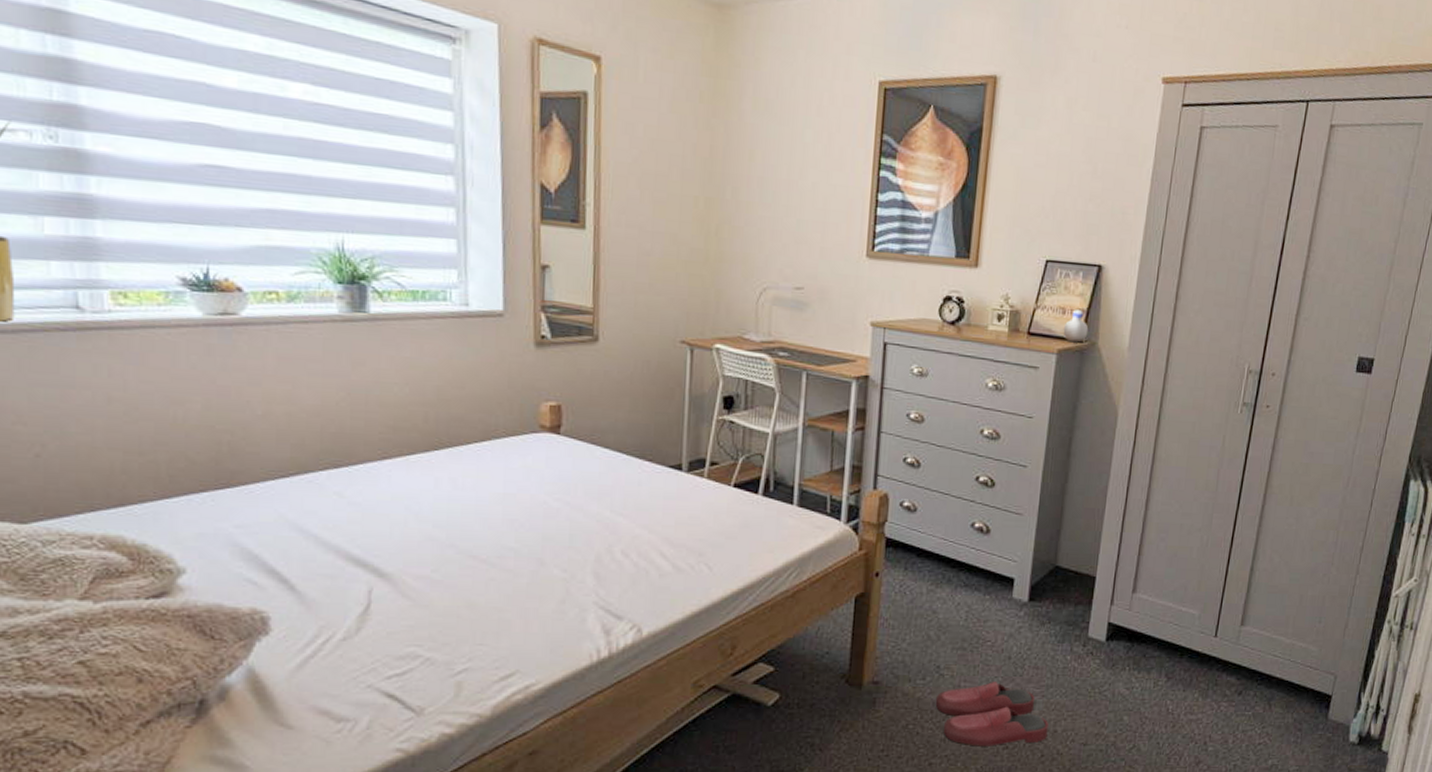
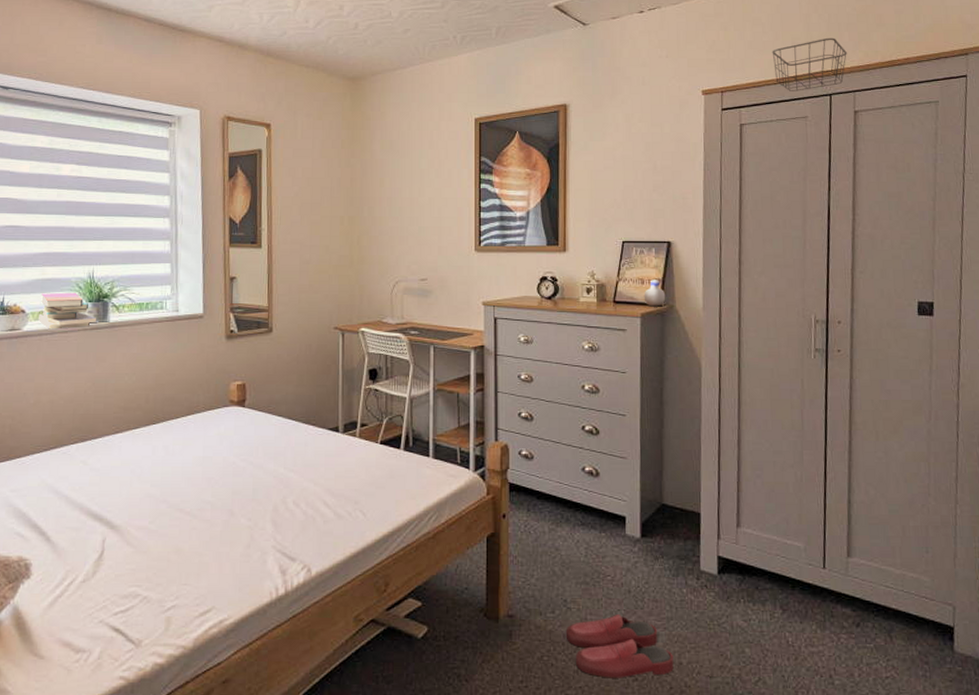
books: none [264,266,351,318] -> present [38,292,97,330]
basket: none [1249,27,1335,93] -> present [772,37,847,91]

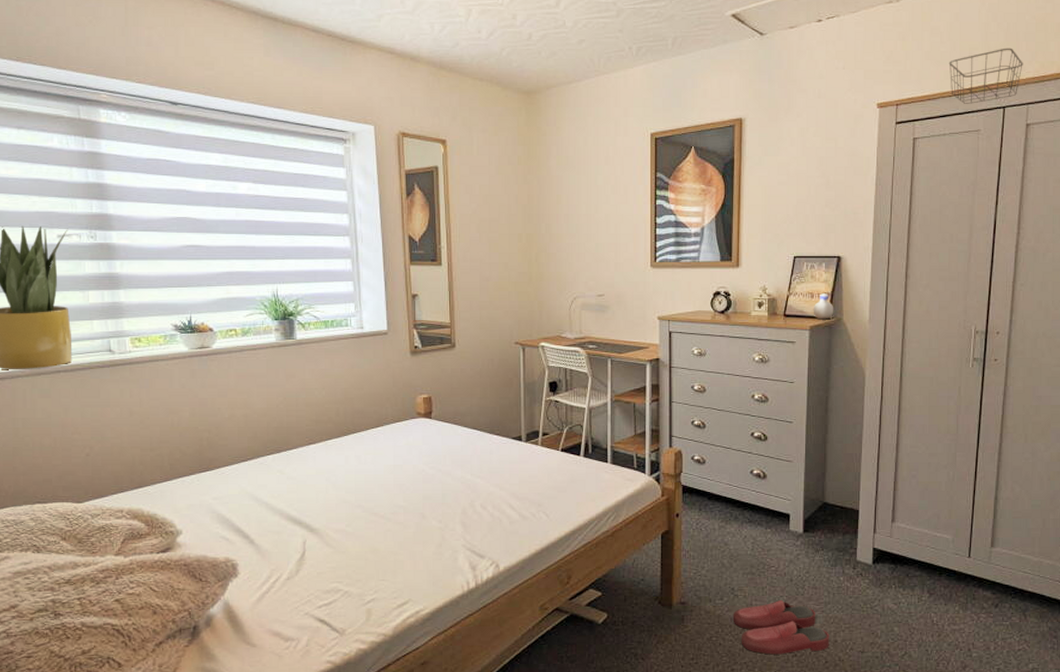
books: present [38,292,97,330] -> none [227,311,284,347]

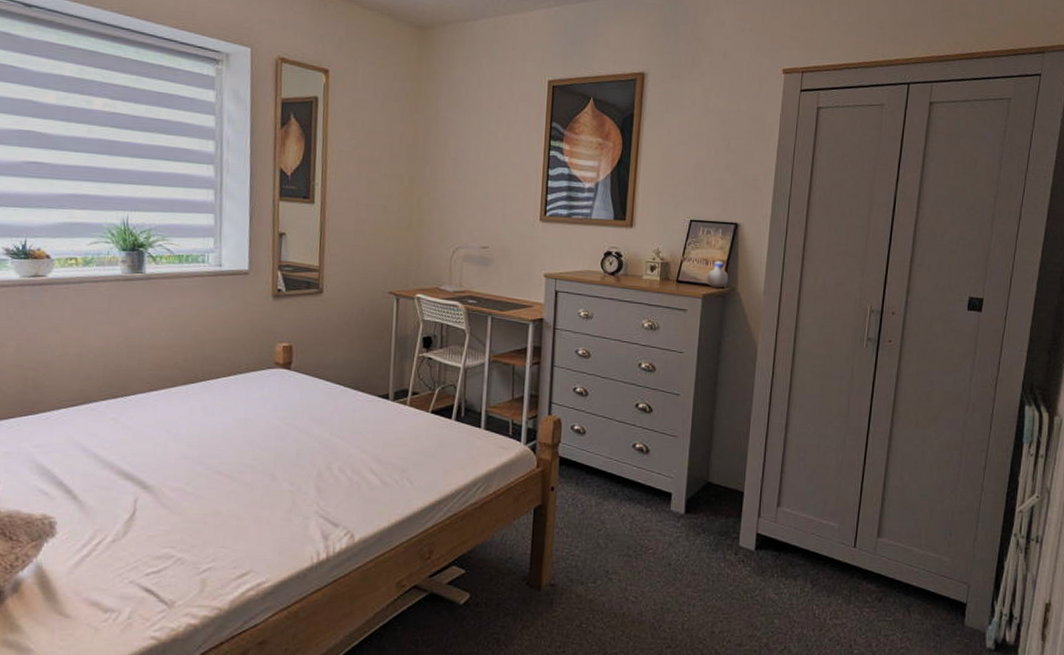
slippers: present [732,599,829,655] -> none [605,585,706,645]
basket: present [948,48,1023,104] -> none [856,24,929,78]

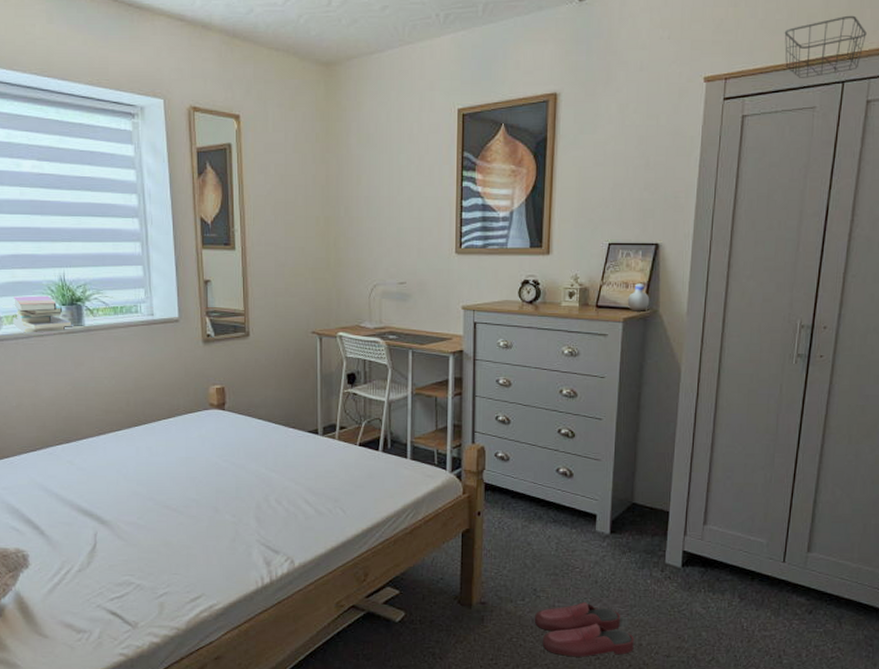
books: none [65,238,132,279] -> present [13,295,72,333]
slippers: none [605,585,706,645] -> present [534,601,634,657]
basket: none [856,24,929,78] -> present [784,15,867,78]

